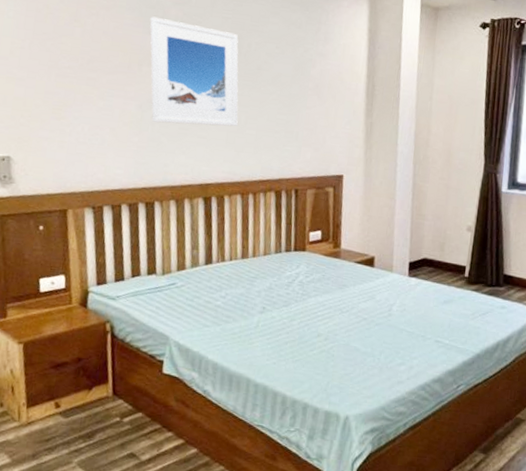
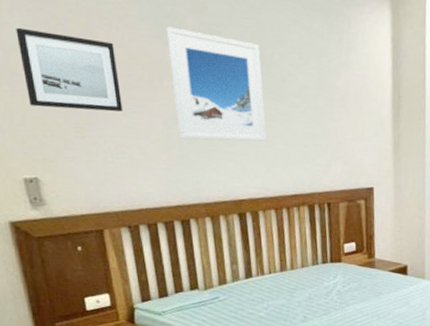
wall art: none [9,15,101,95] -> present [16,27,123,112]

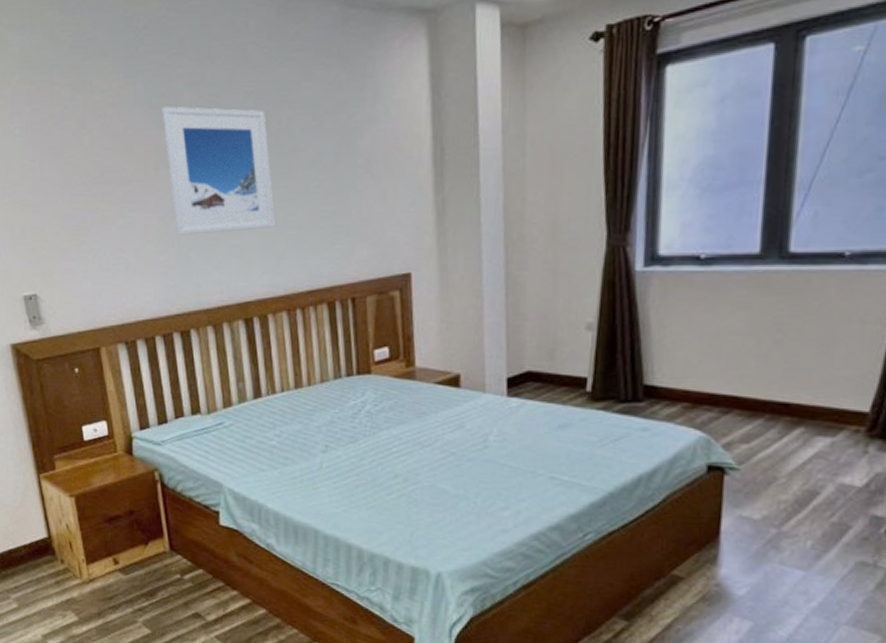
wall art: present [16,27,123,112] -> none [16,133,119,216]

